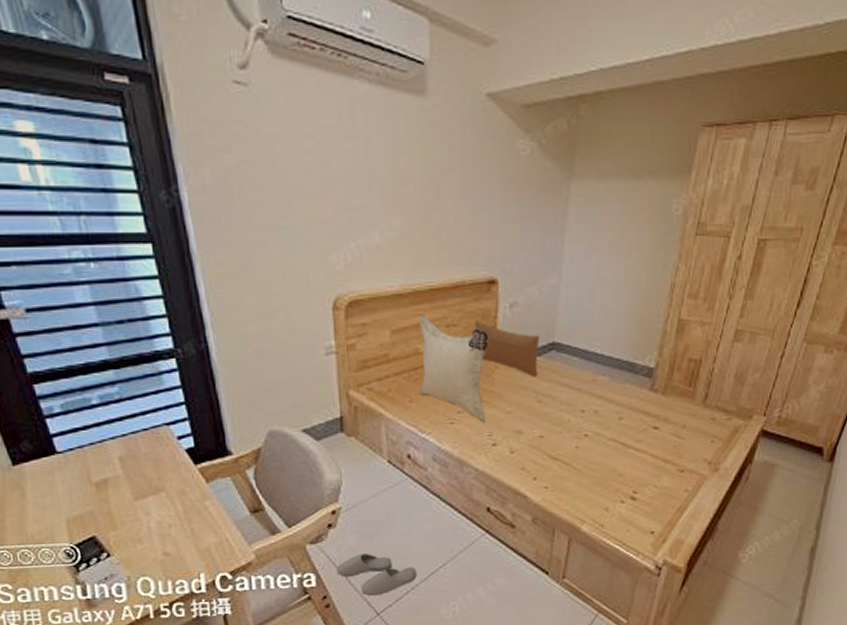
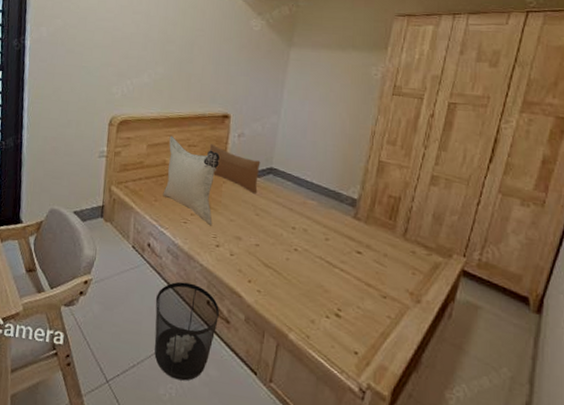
slippers: present [337,554,417,596] -> none [81,322,144,364]
waste bin: none [424,492,503,596] -> present [154,281,220,381]

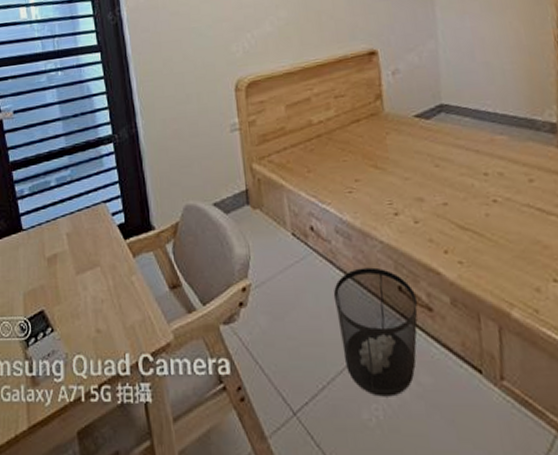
cushion: present [163,135,220,226] -> none [310,89,384,191]
pillow: present [209,144,261,194] -> none [360,89,431,141]

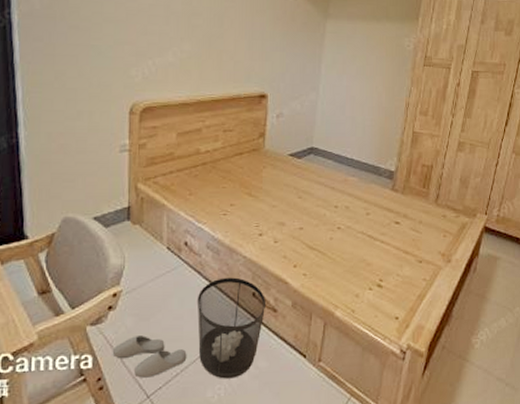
slippers: none [250,338,332,390] -> present [113,336,187,378]

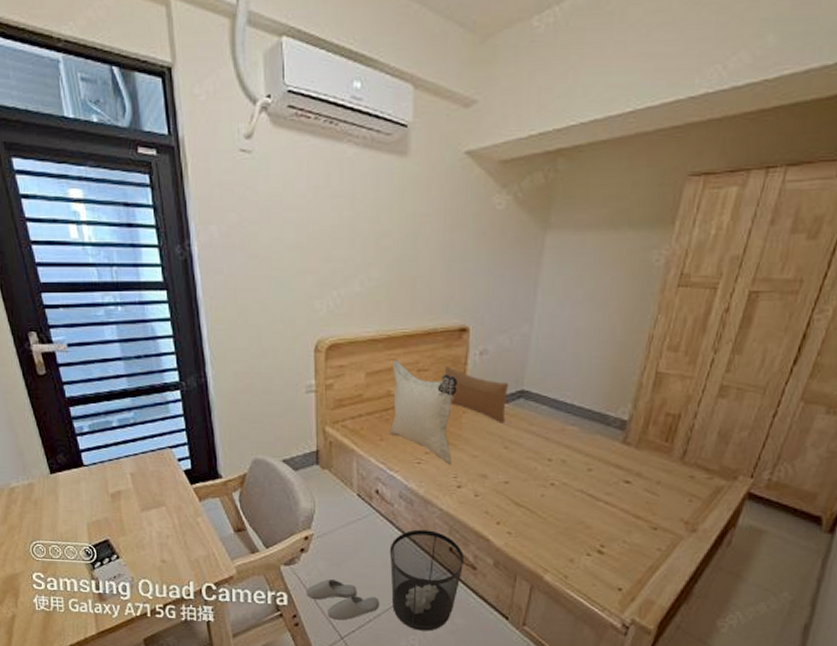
cushion: none [198,121,258,215] -> present [390,359,458,465]
pillow: none [246,127,301,176] -> present [444,366,509,424]

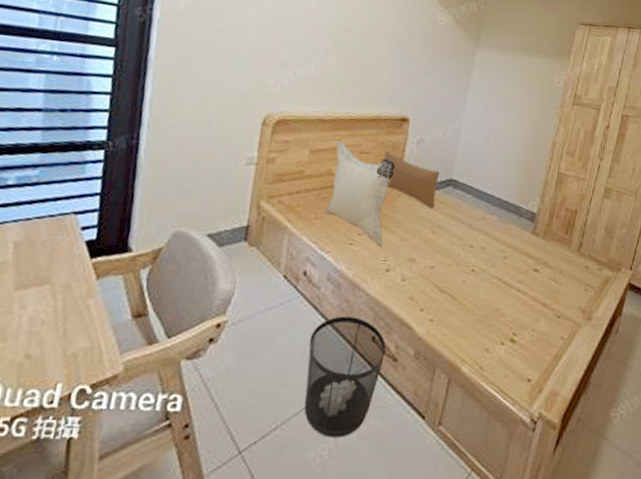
slippers: present [307,579,380,620] -> none [207,376,291,429]

